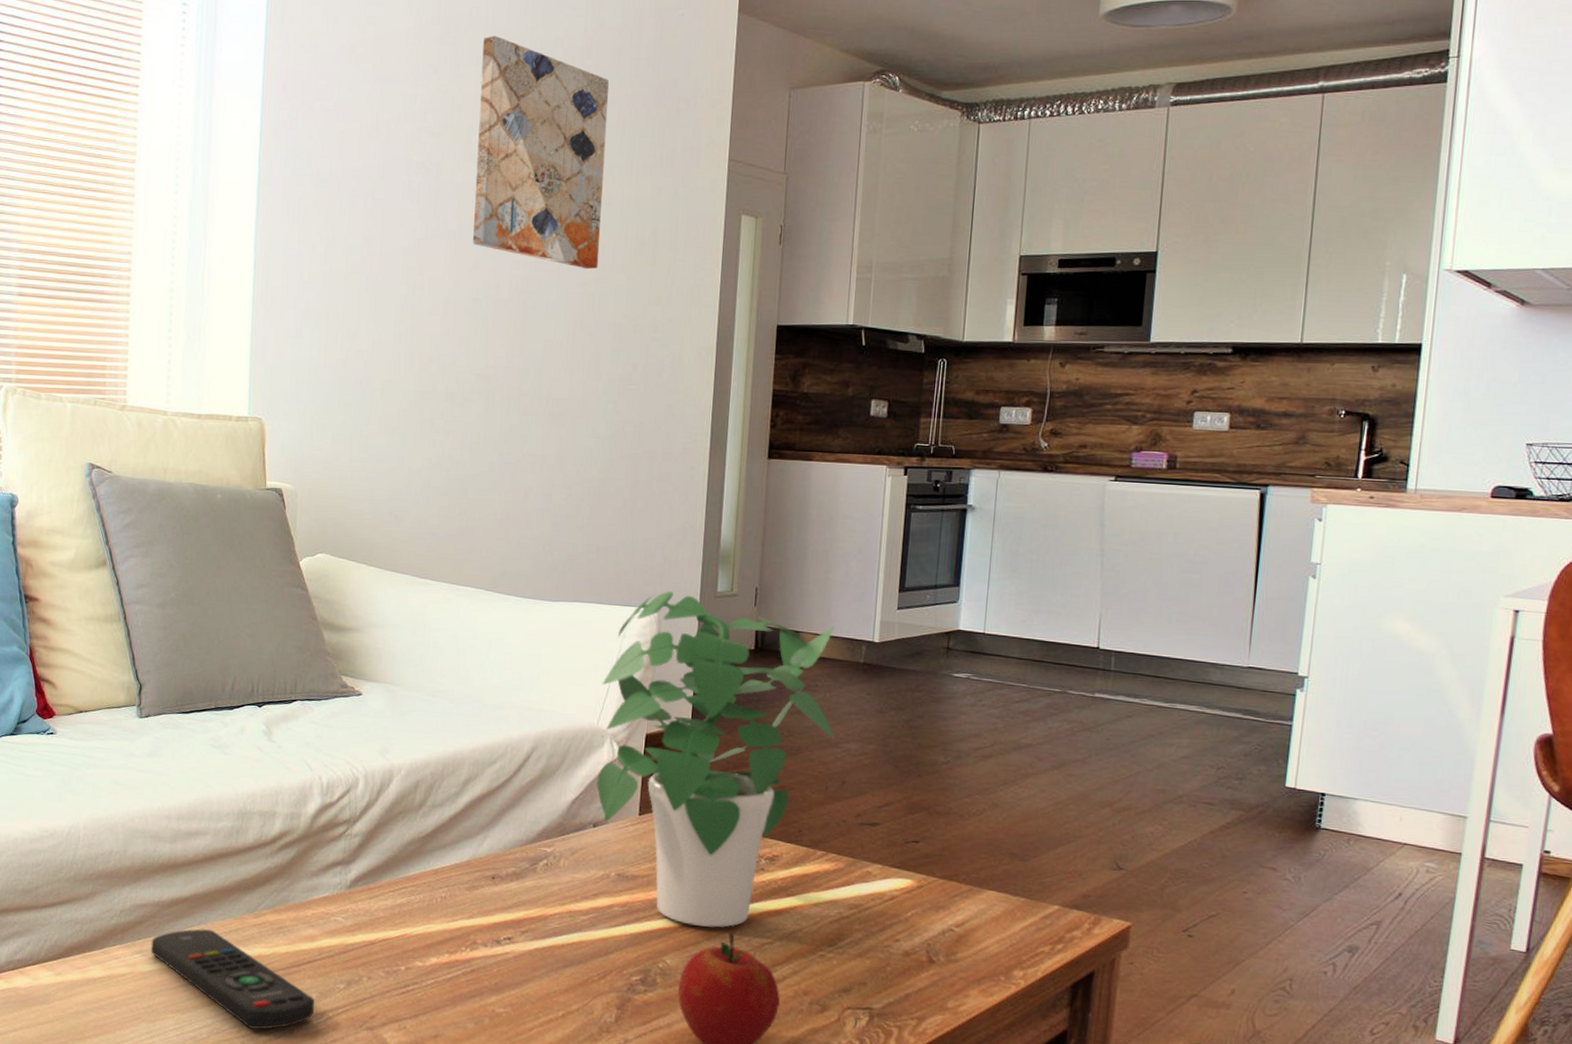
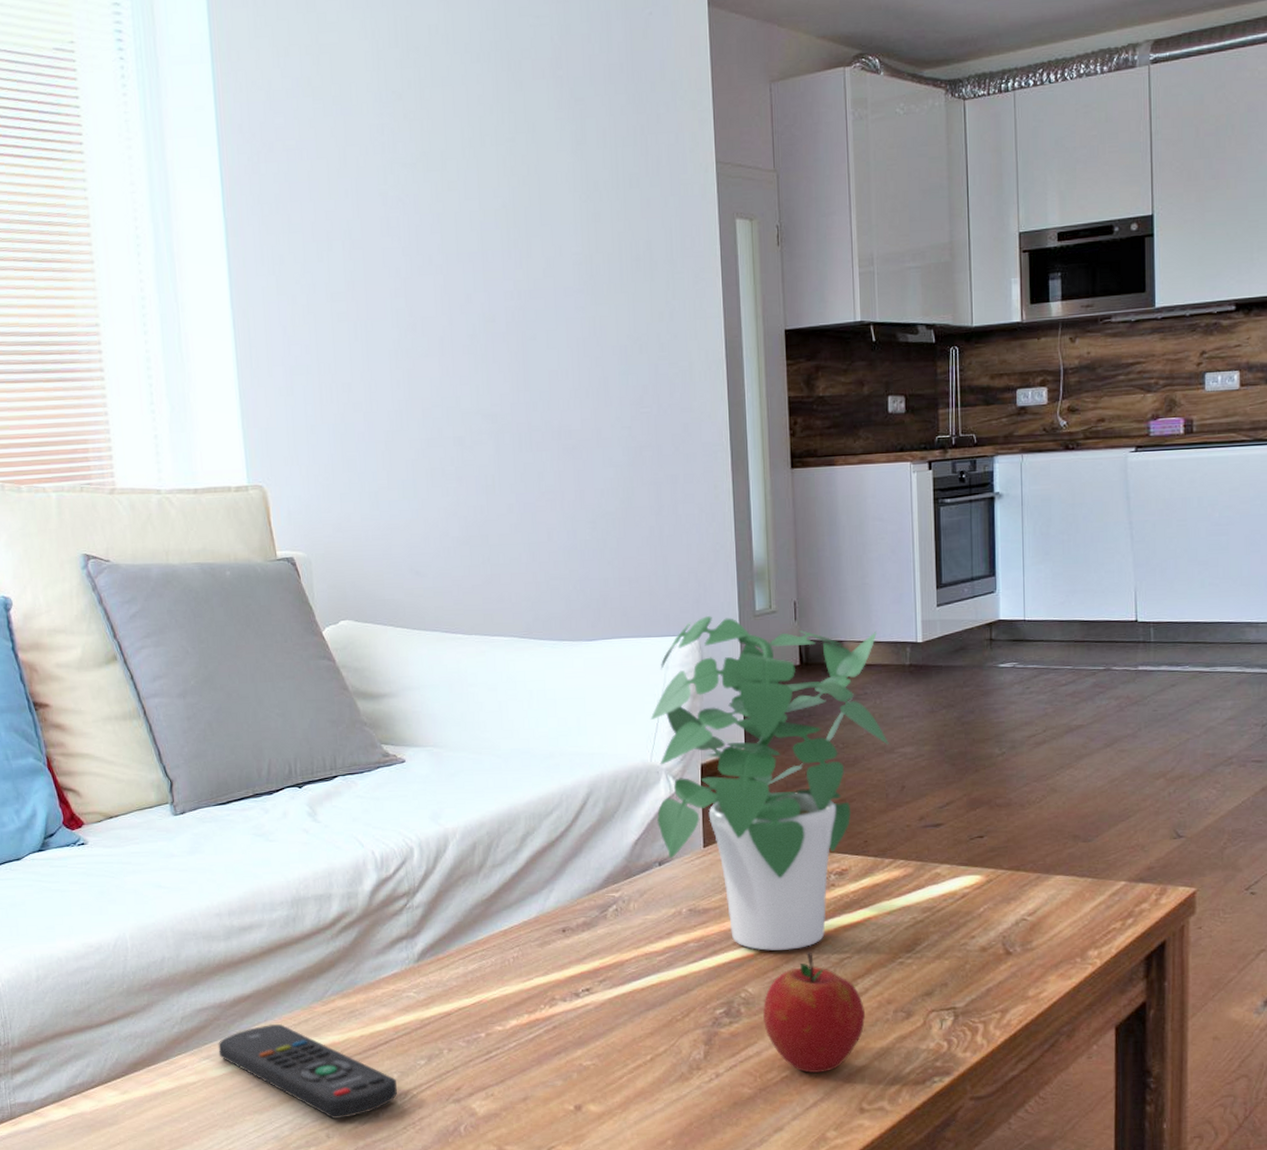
wall art: present [473,35,609,270] -> none [446,53,595,292]

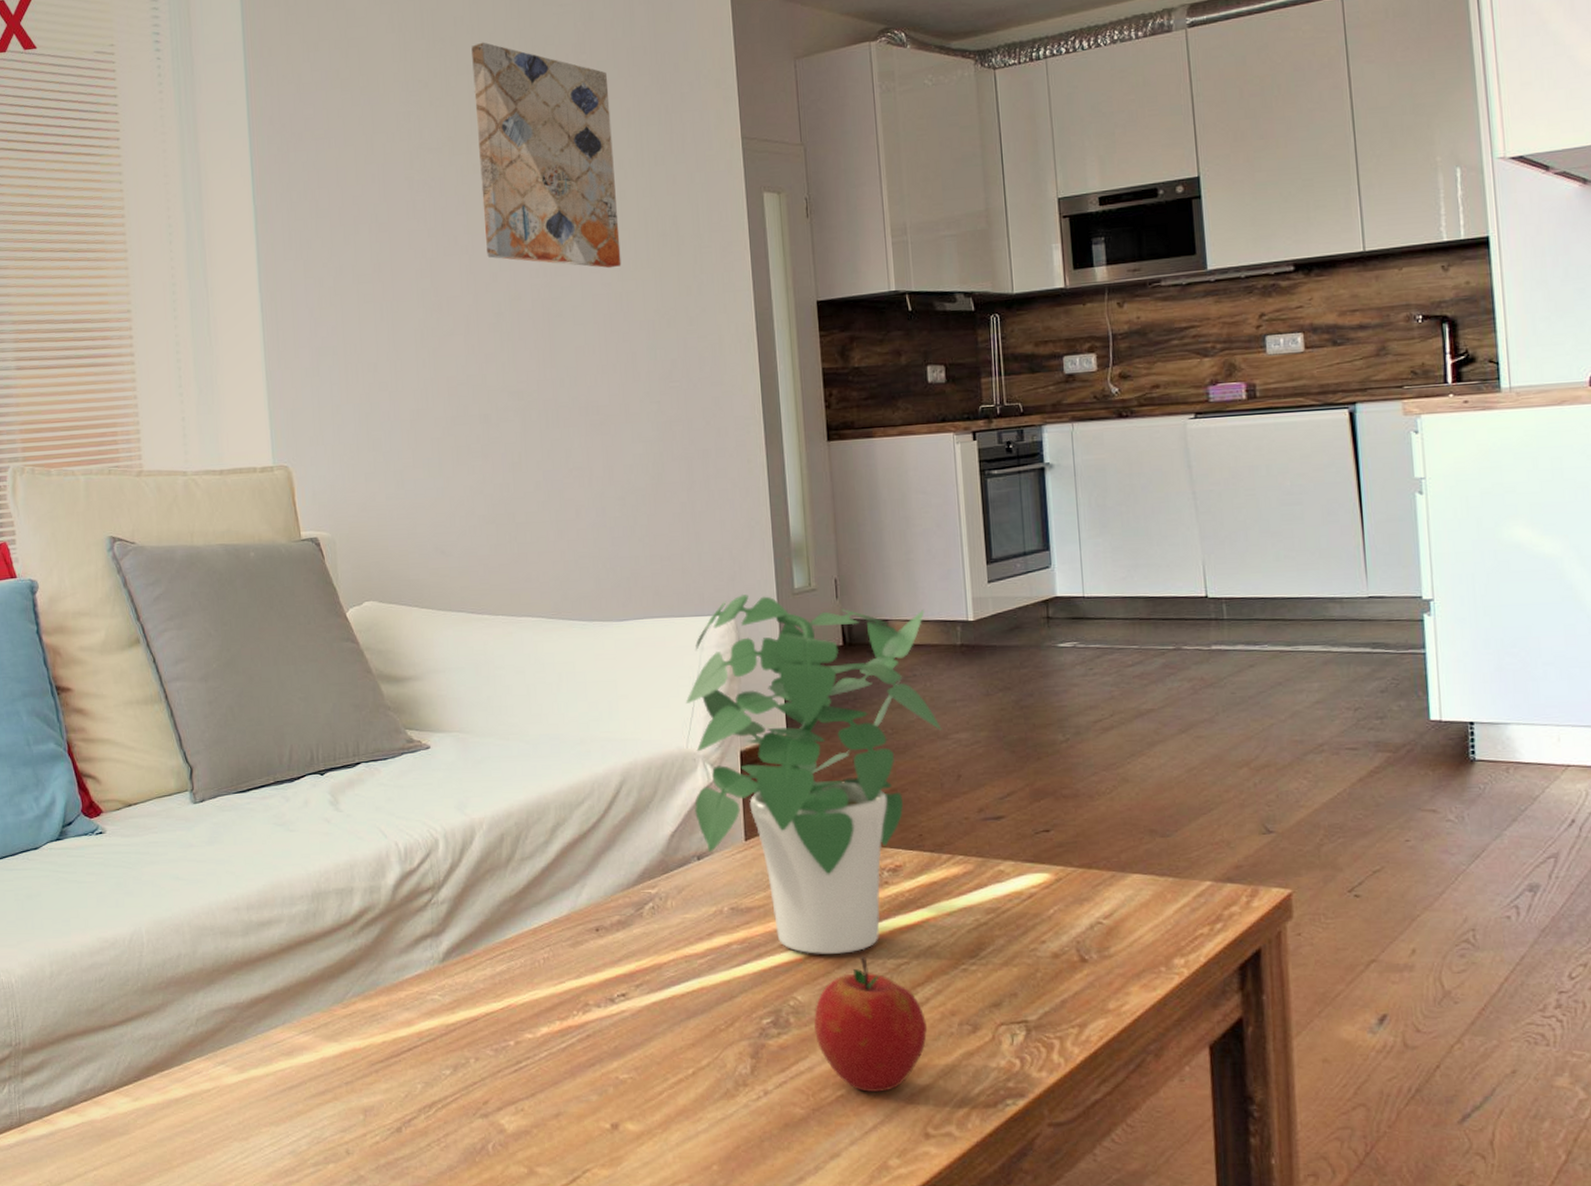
remote control: present [218,1023,397,1119] -> none [234,1027,421,1133]
wall art: none [446,53,595,292] -> present [471,42,621,269]

